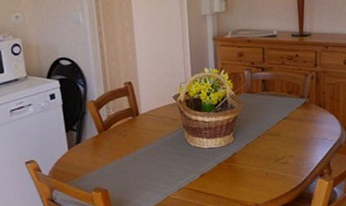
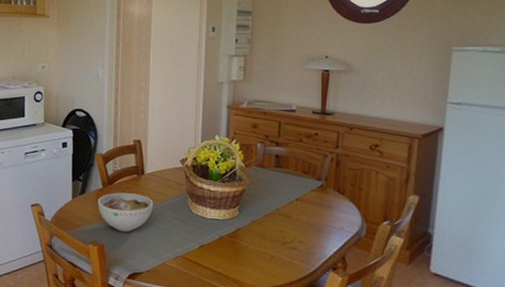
bowl: none [95,135,152,175] -> present [97,192,153,233]

